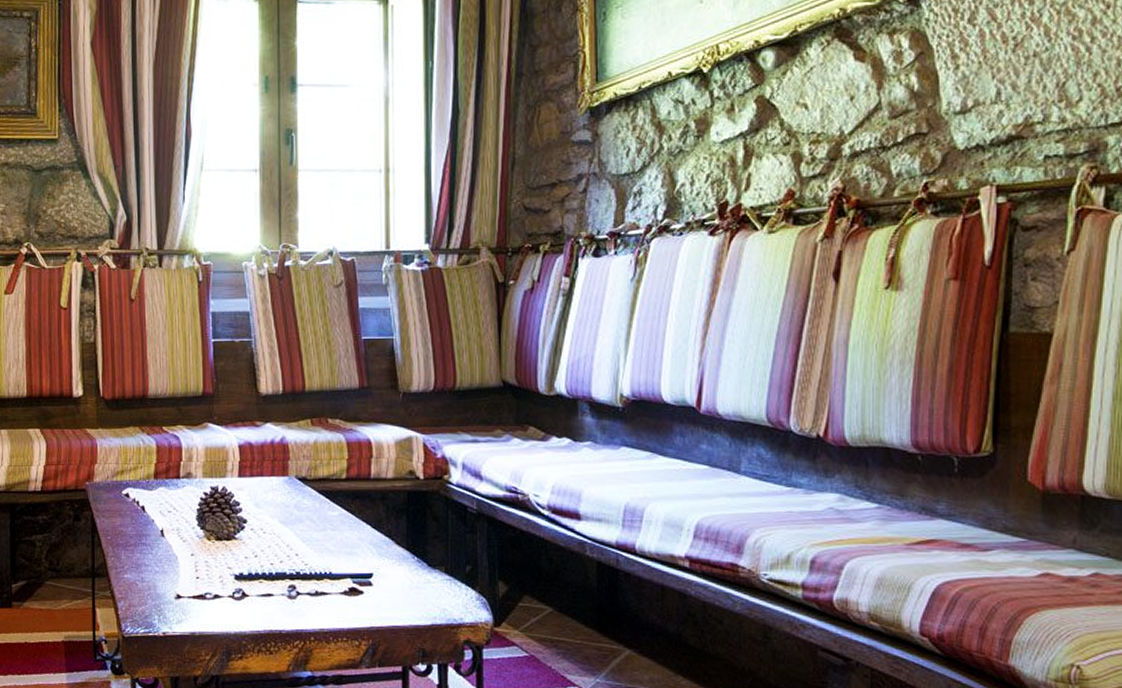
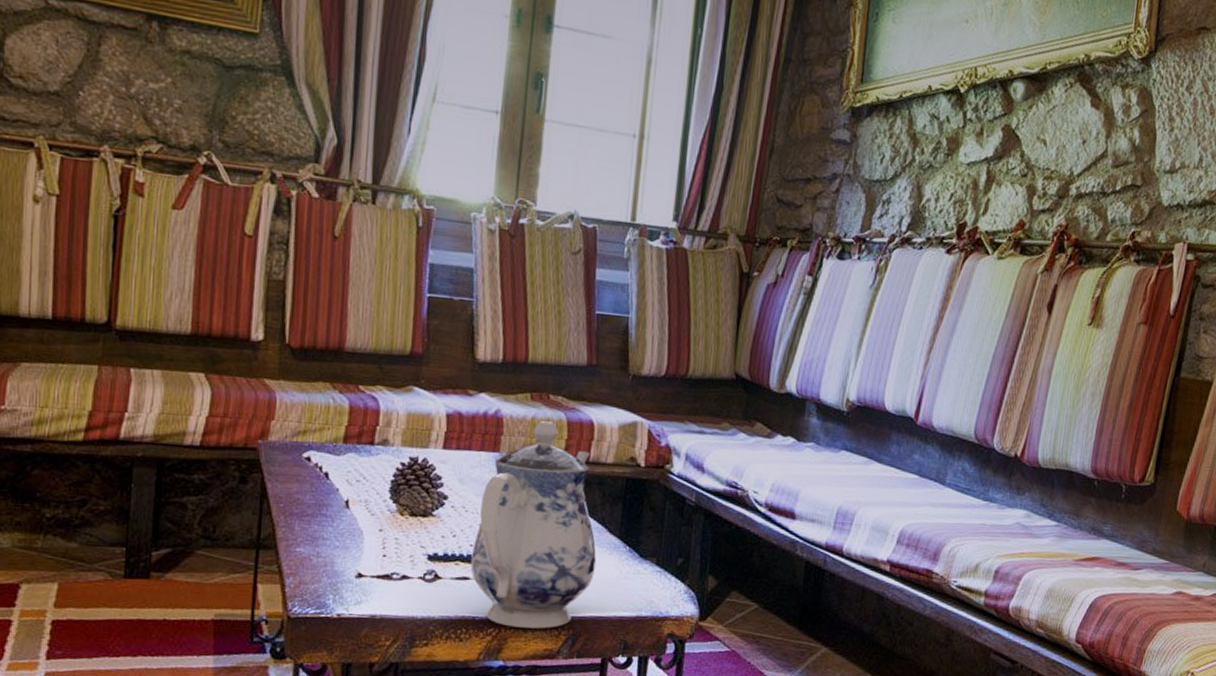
teapot: none [273,443,387,640] -> present [470,420,596,629]

